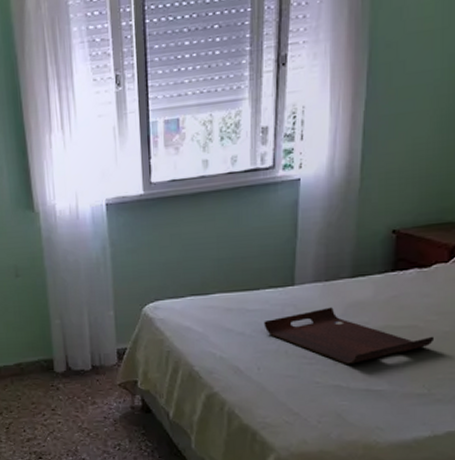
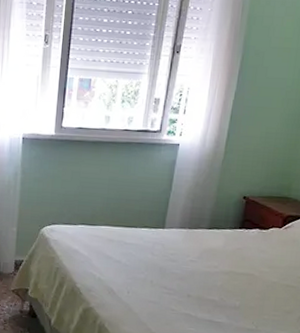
serving tray: present [263,307,435,364] -> none [137,250,265,298]

